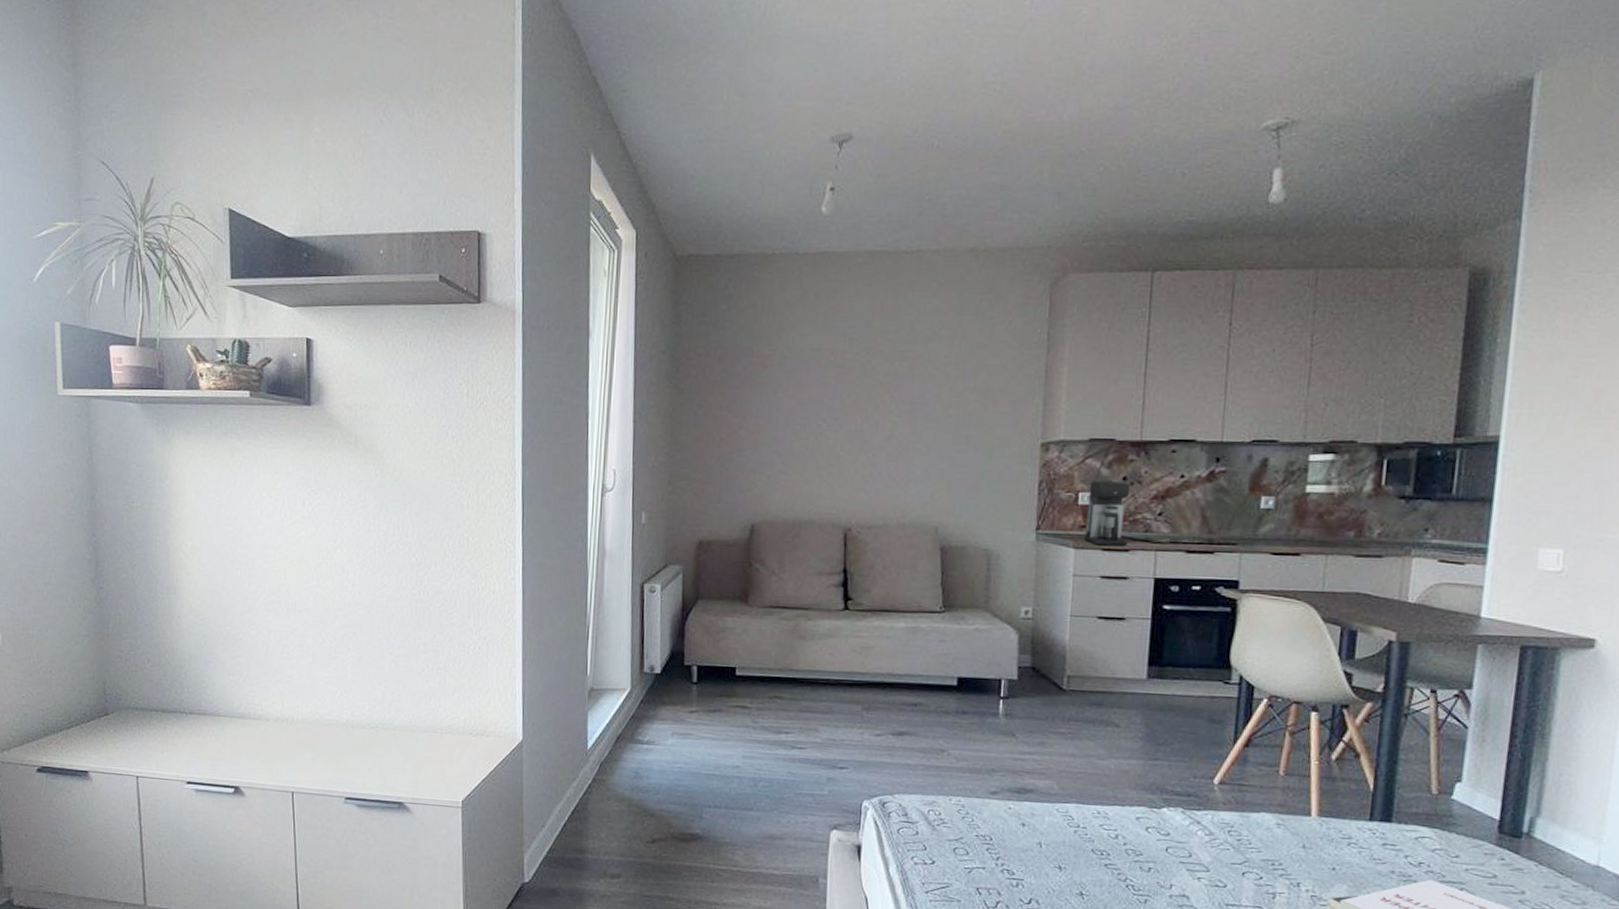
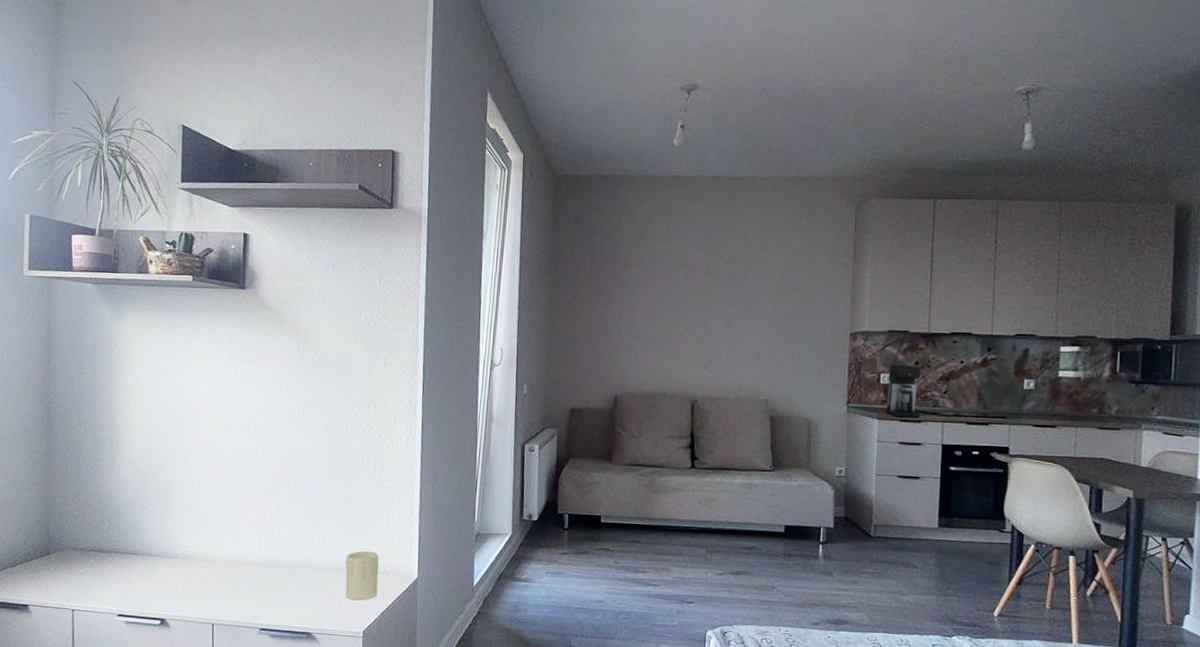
candle: none [439,709,478,766] -> present [345,551,379,601]

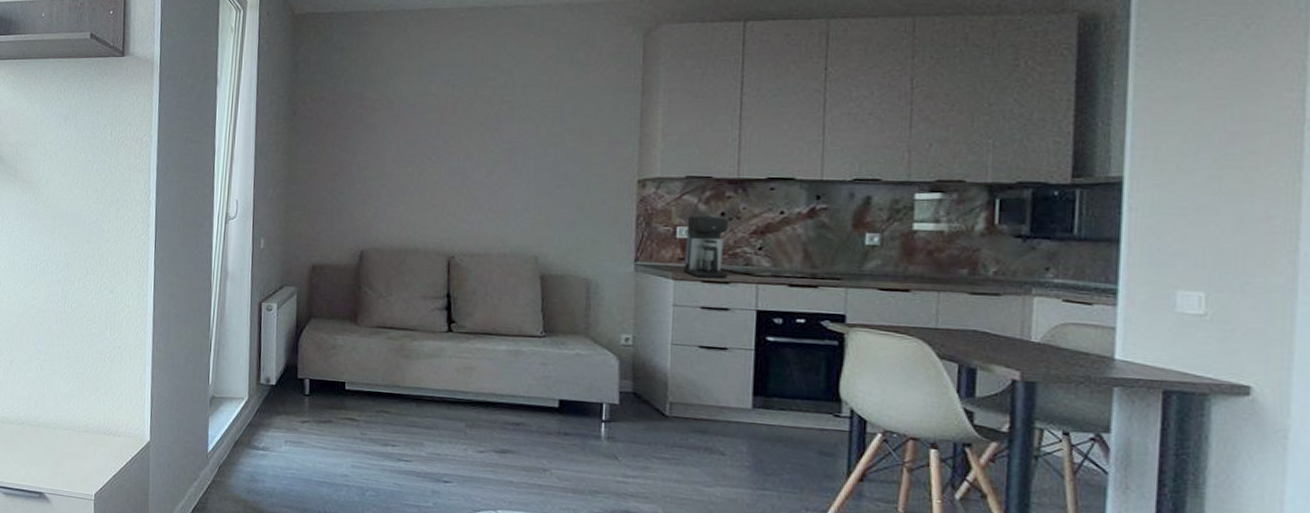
candle: present [345,551,379,601] -> none [77,410,111,462]

